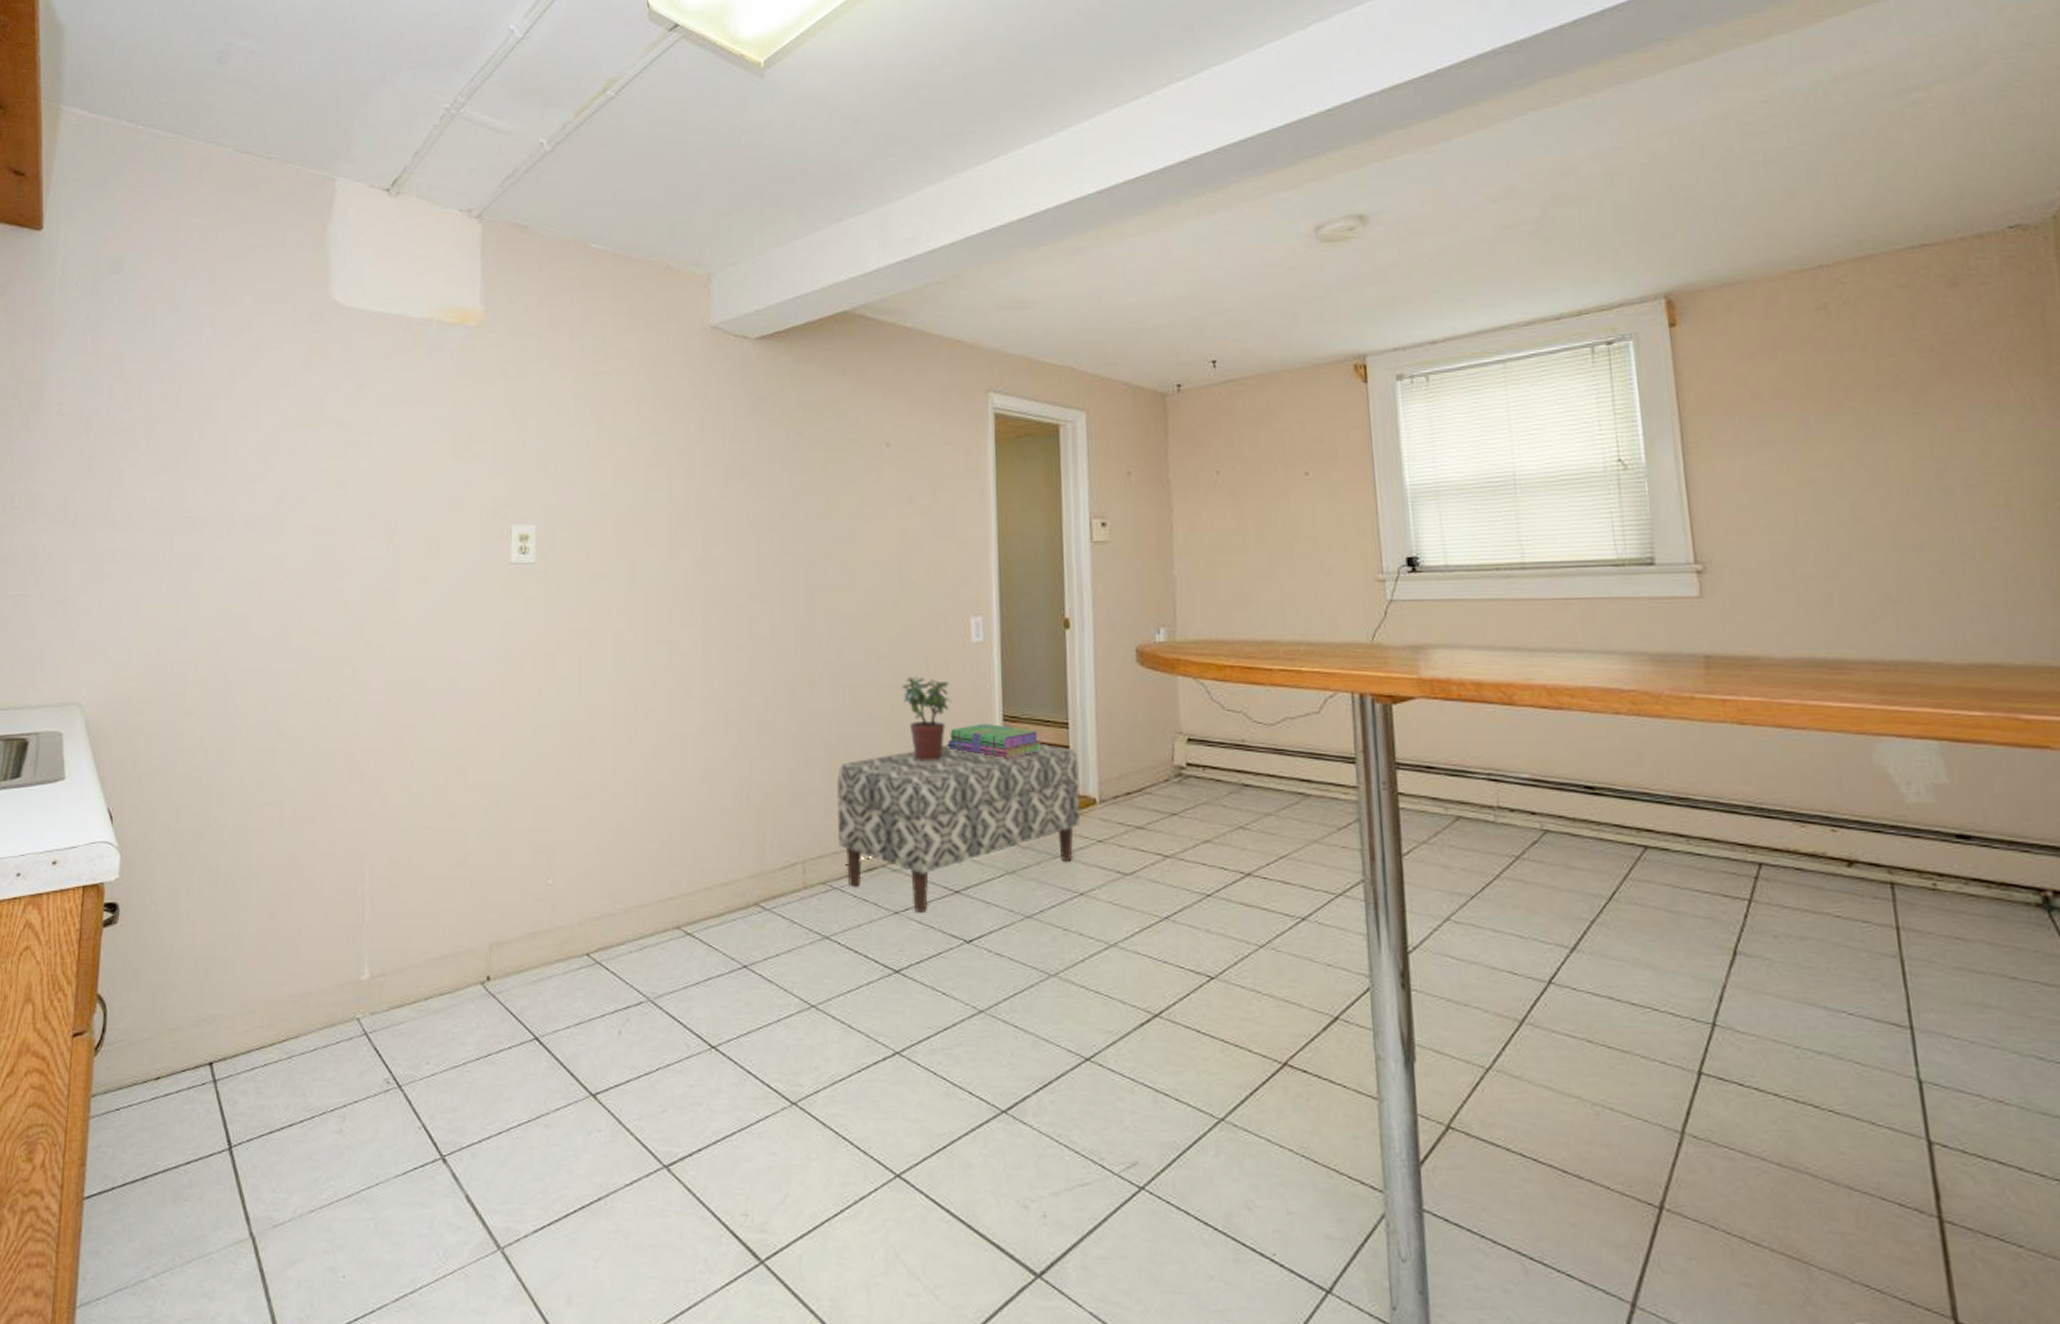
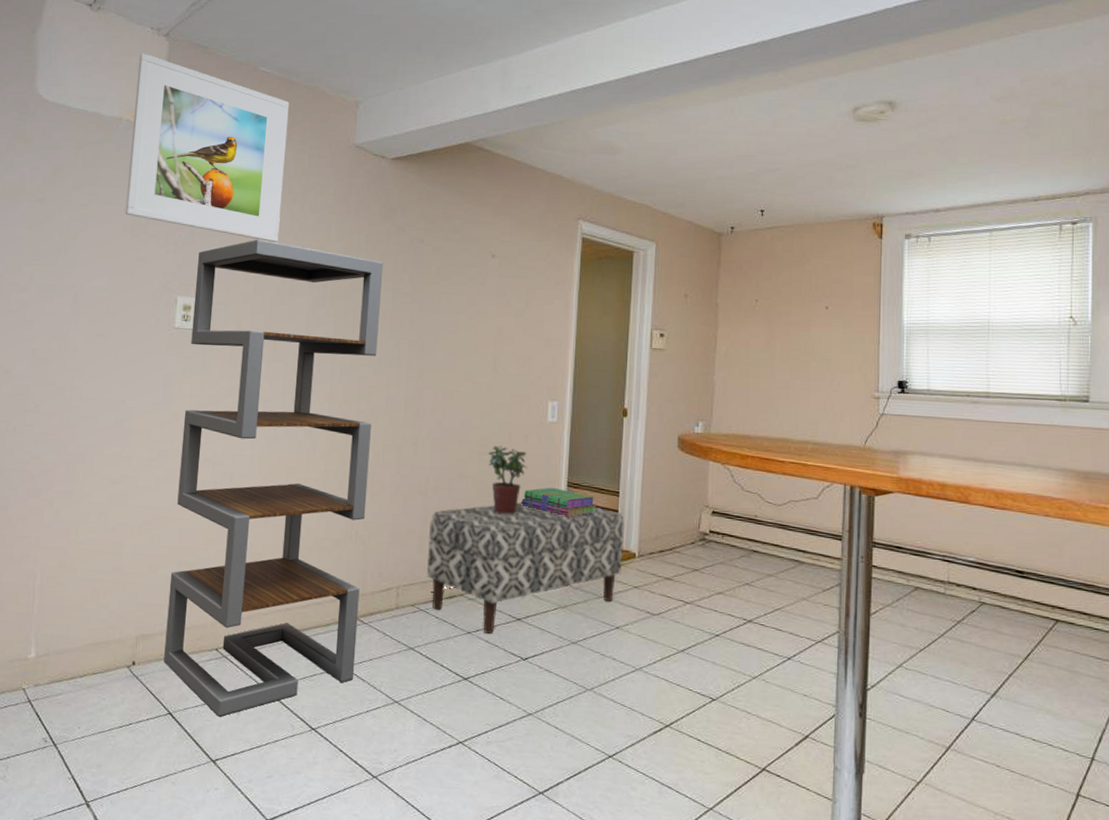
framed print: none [443,240,629,451] -> present [125,53,290,243]
shelving unit: none [524,448,759,1039] -> present [164,239,384,717]

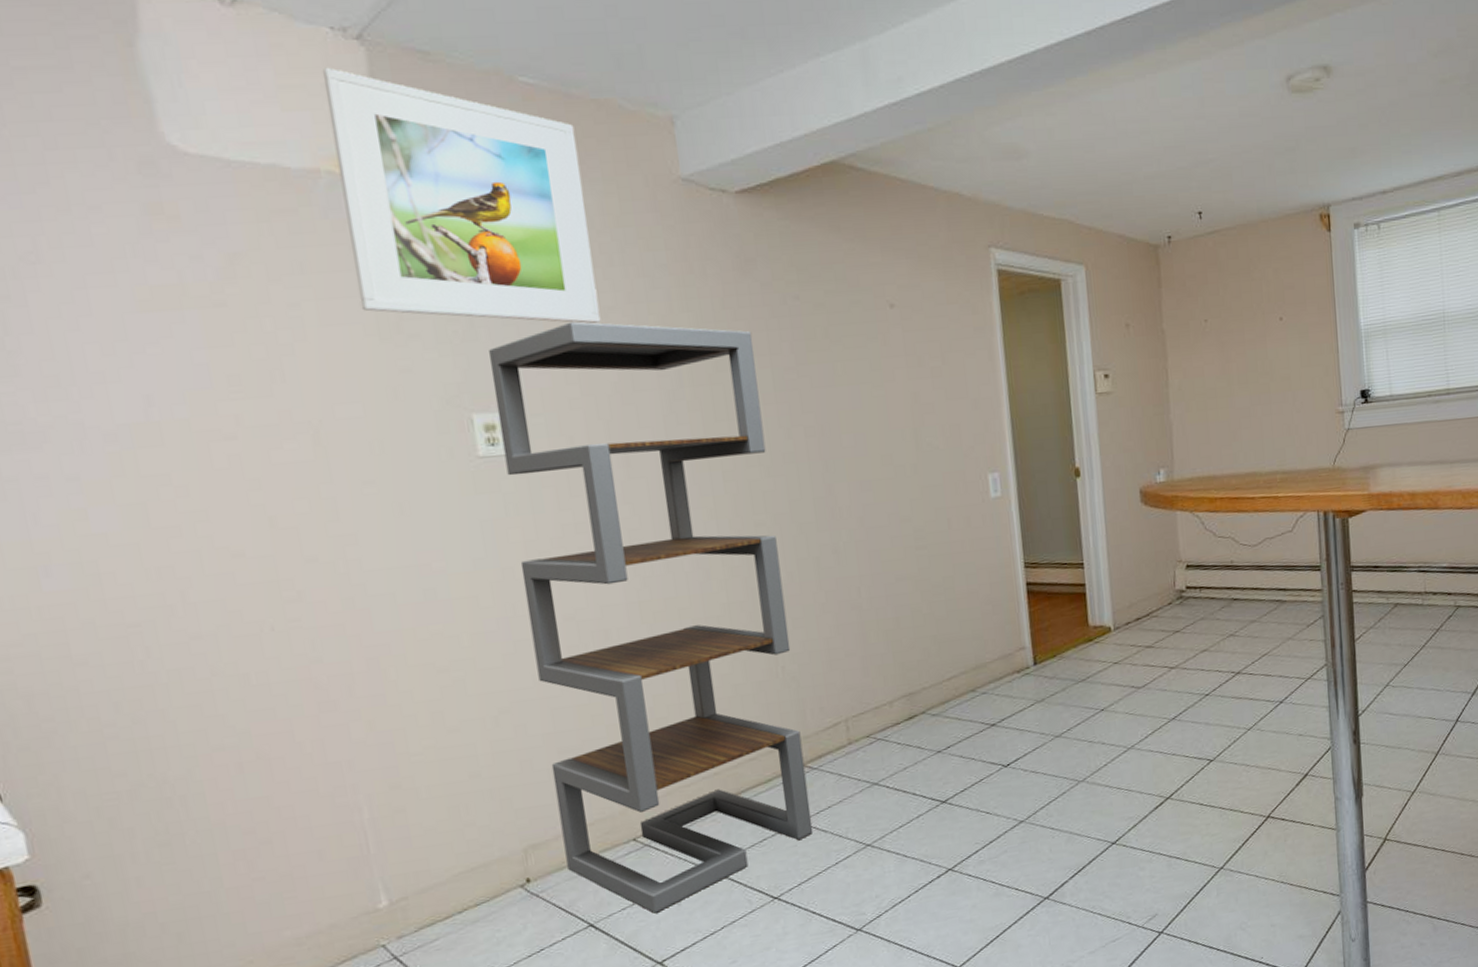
bench: present [426,502,624,634] -> none [871,584,1099,748]
potted plant: present [488,445,528,514] -> none [927,535,976,613]
stack of books: present [521,487,596,517] -> none [974,571,1061,602]

